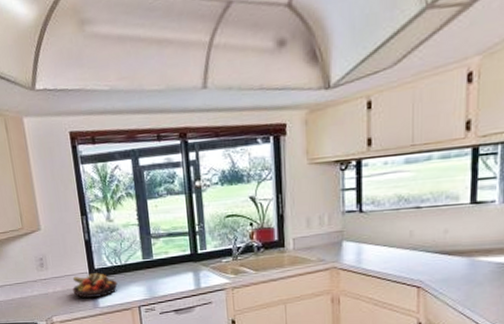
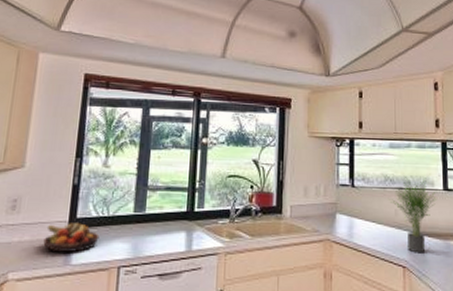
potted plant: none [403,190,461,273] -> present [389,175,437,254]

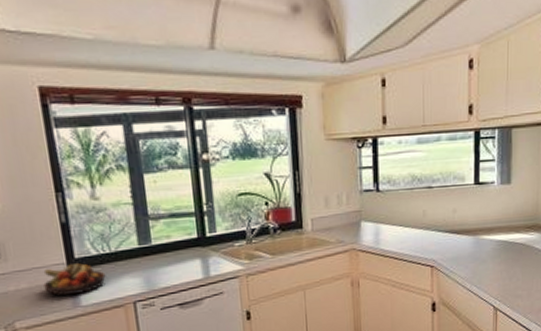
potted plant: present [389,175,437,254] -> none [417,171,467,252]

